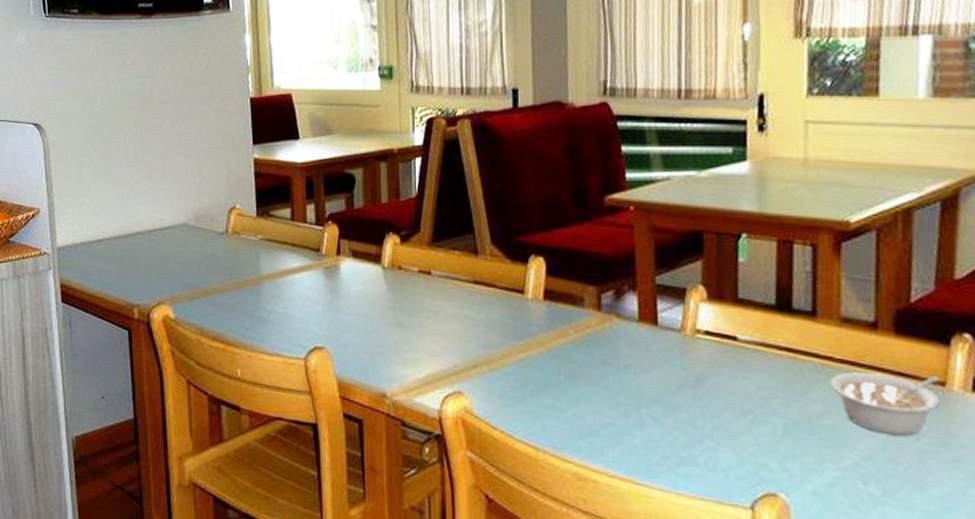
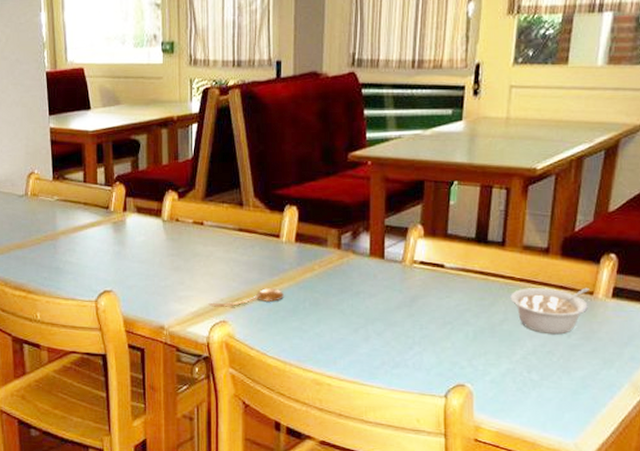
spoon: none [439,353,533,376] -> present [208,287,285,308]

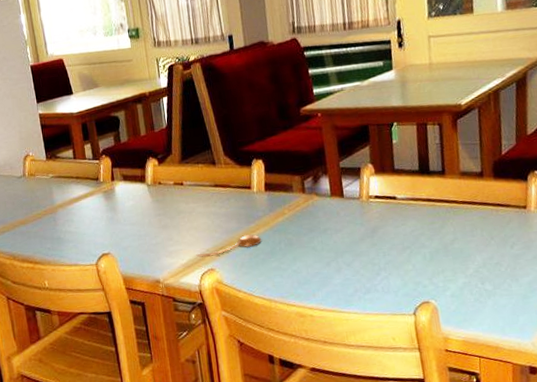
legume: present [510,288,589,335] -> none [456,203,524,248]

